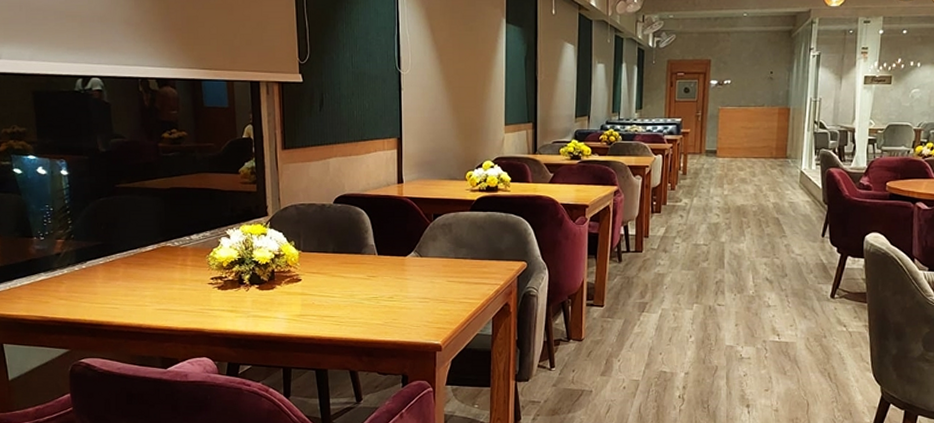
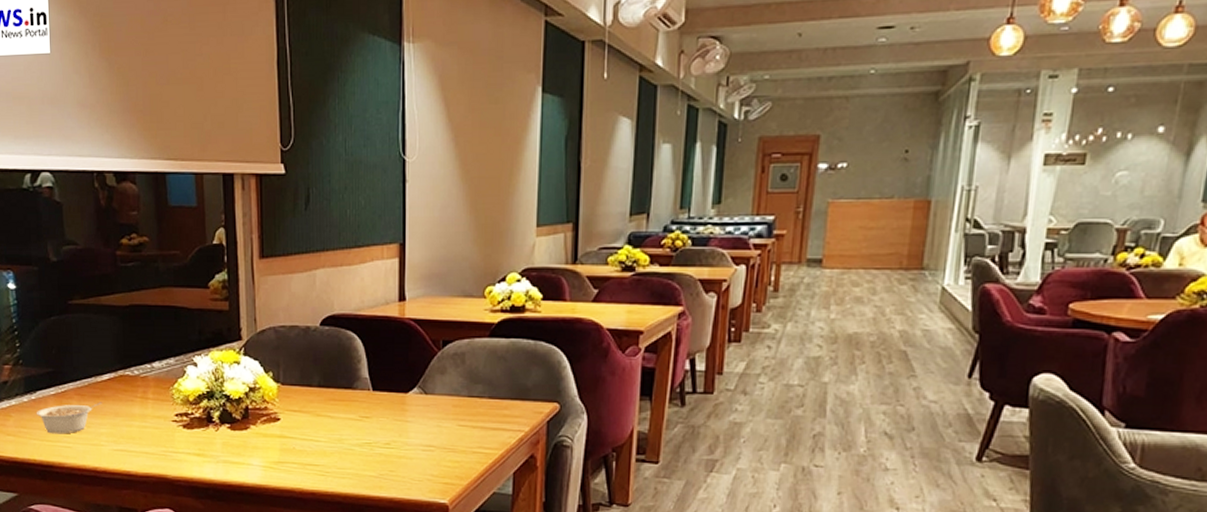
legume: none [86,269,146,297] -> present [36,402,102,434]

